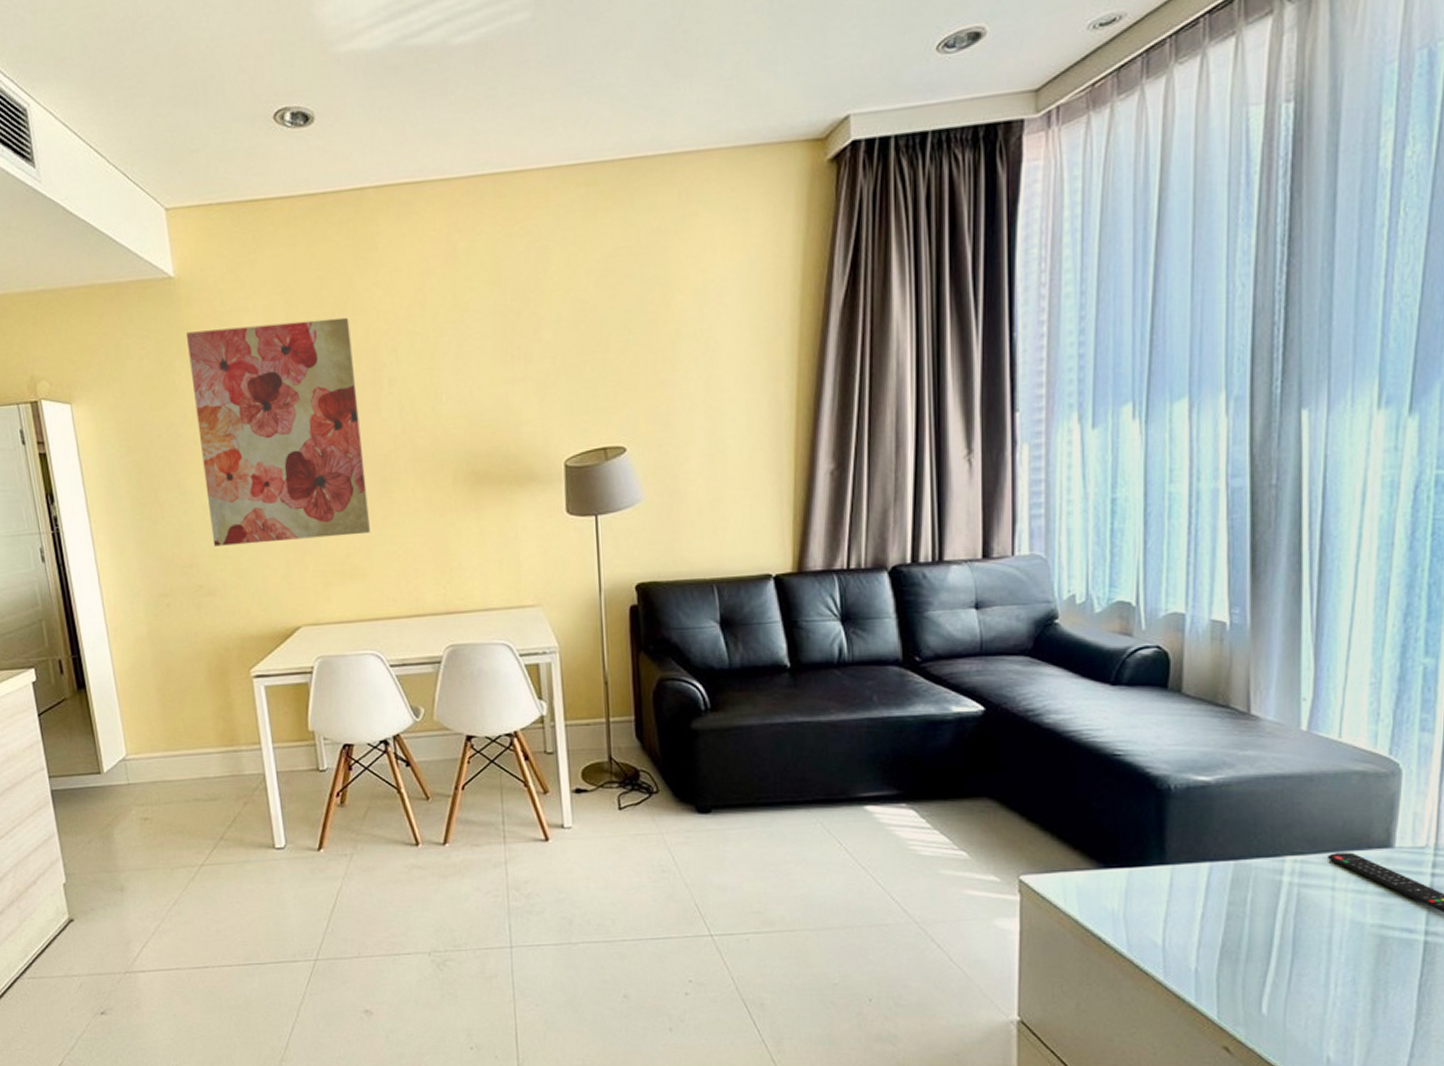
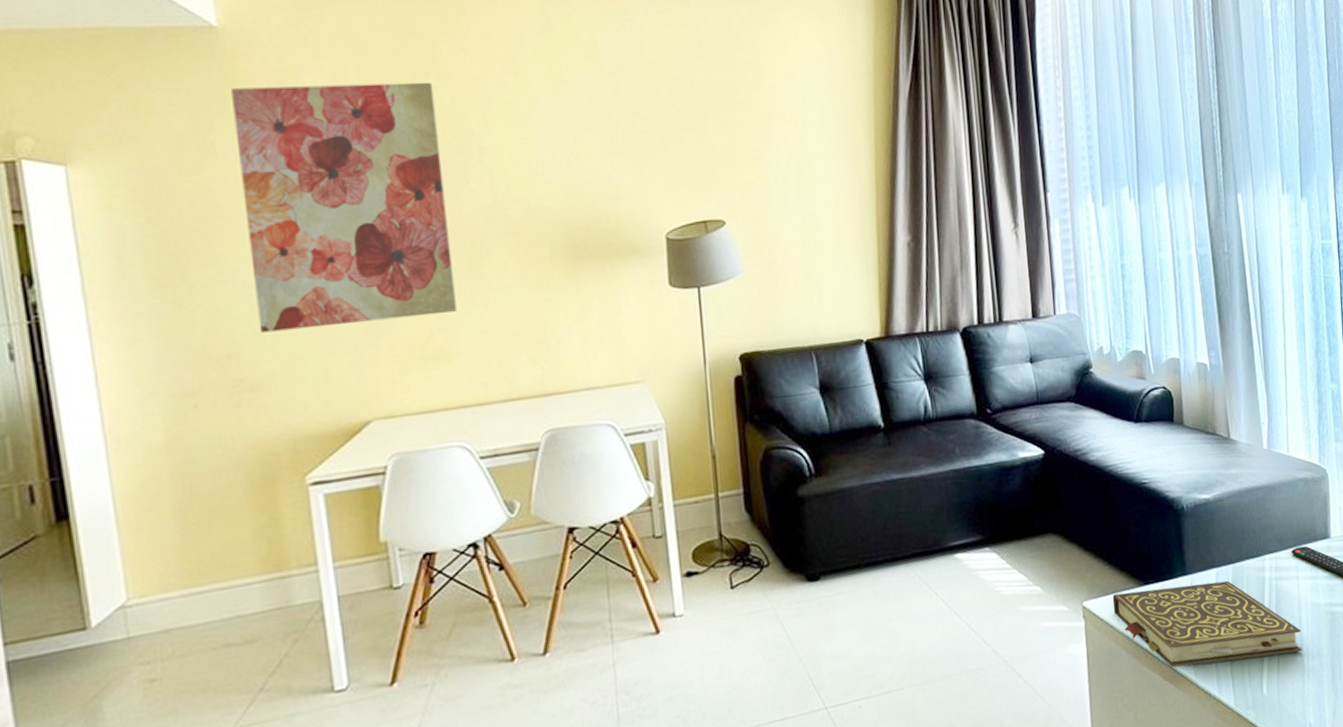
book: none [1059,873,1330,974] -> present [1112,580,1302,668]

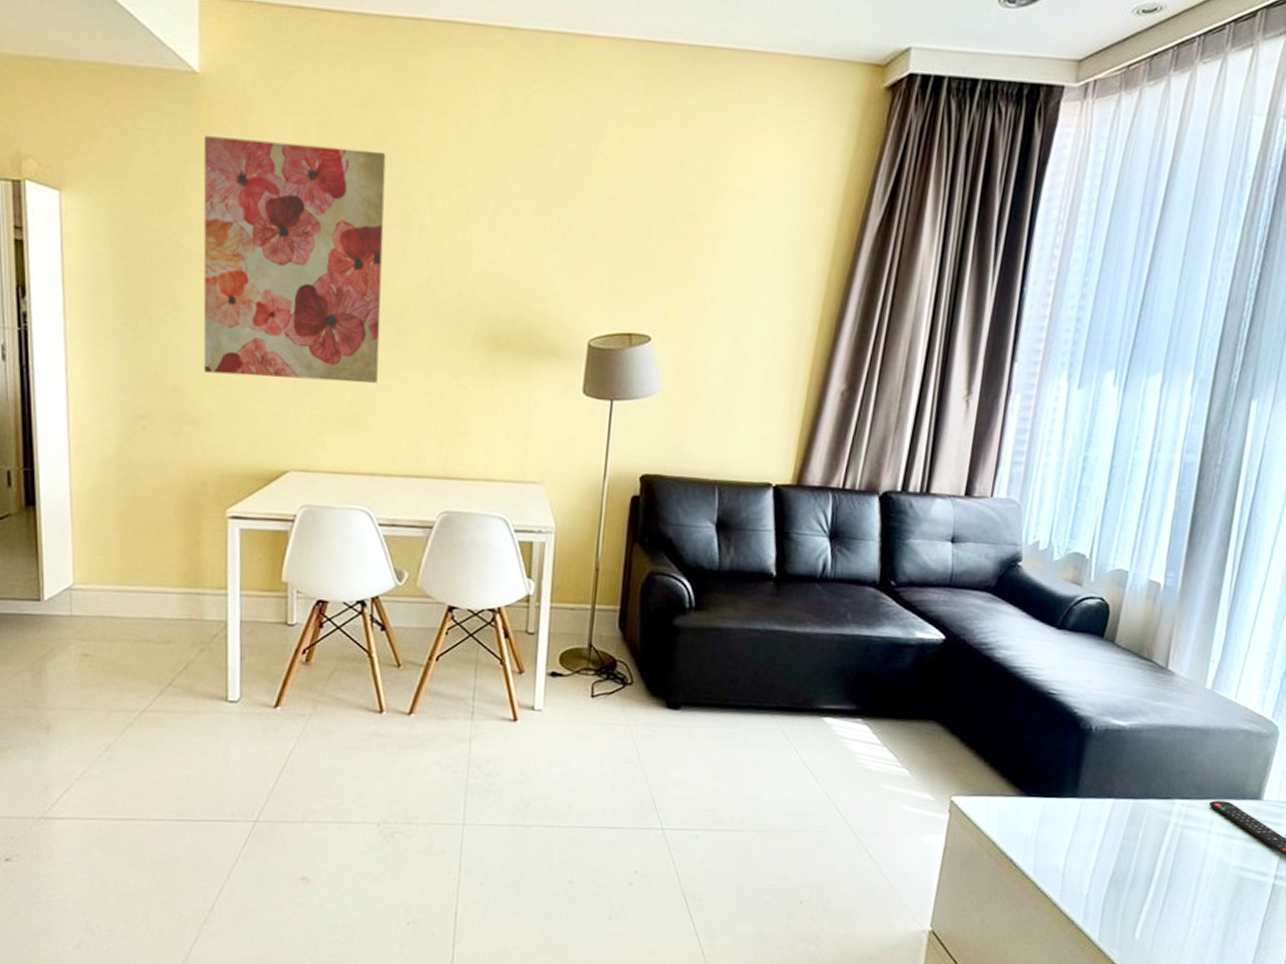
book: present [1112,580,1302,668] -> none [983,797,1198,907]

